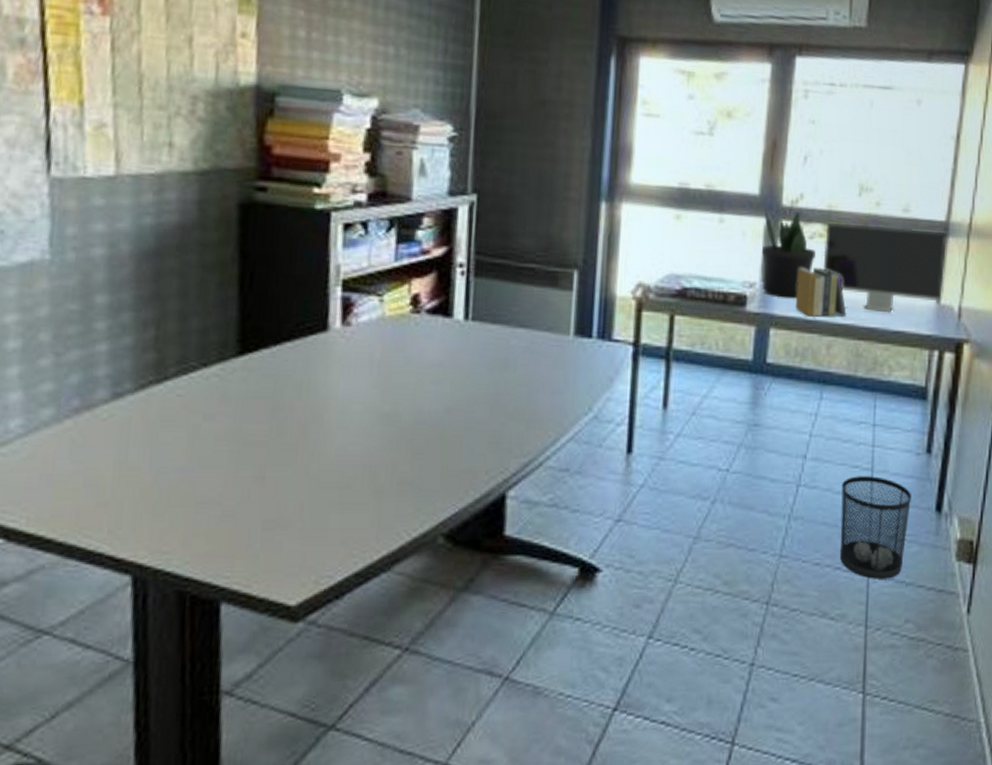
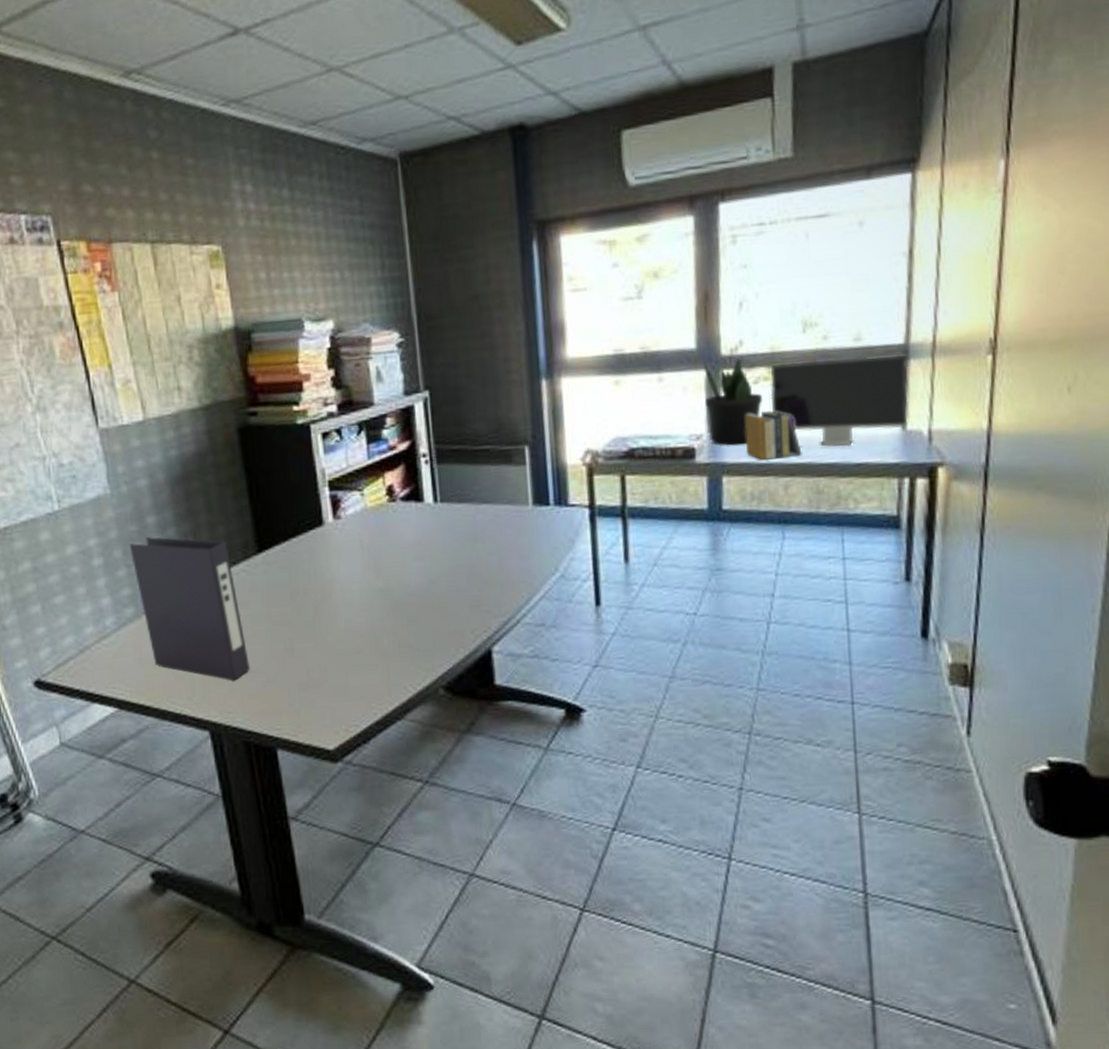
binder: none [63,320,203,511] -> present [130,537,250,680]
waste bin: present [839,476,912,579] -> none [814,608,894,707]

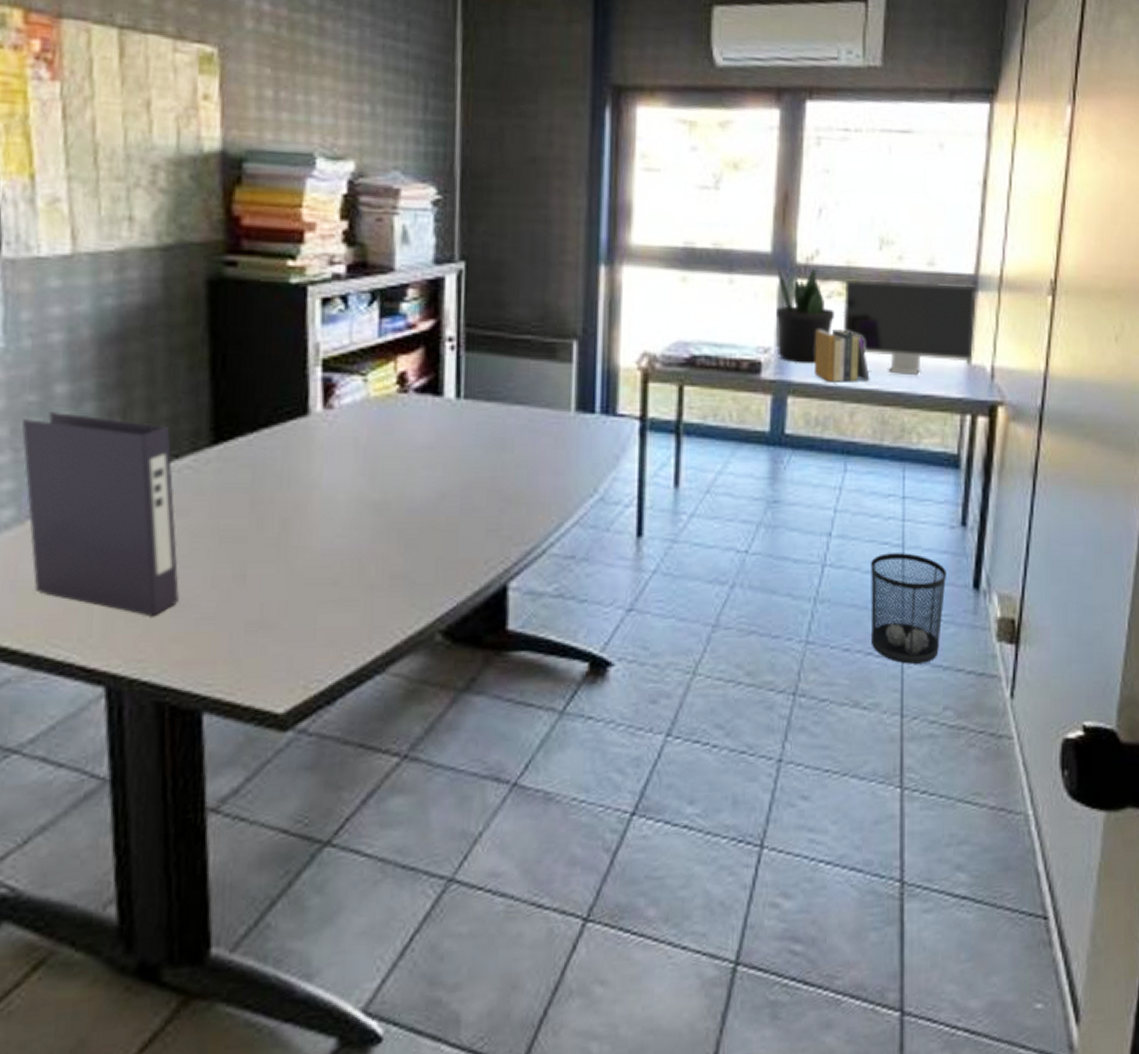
waste bin: none [814,608,894,707] -> present [870,553,948,664]

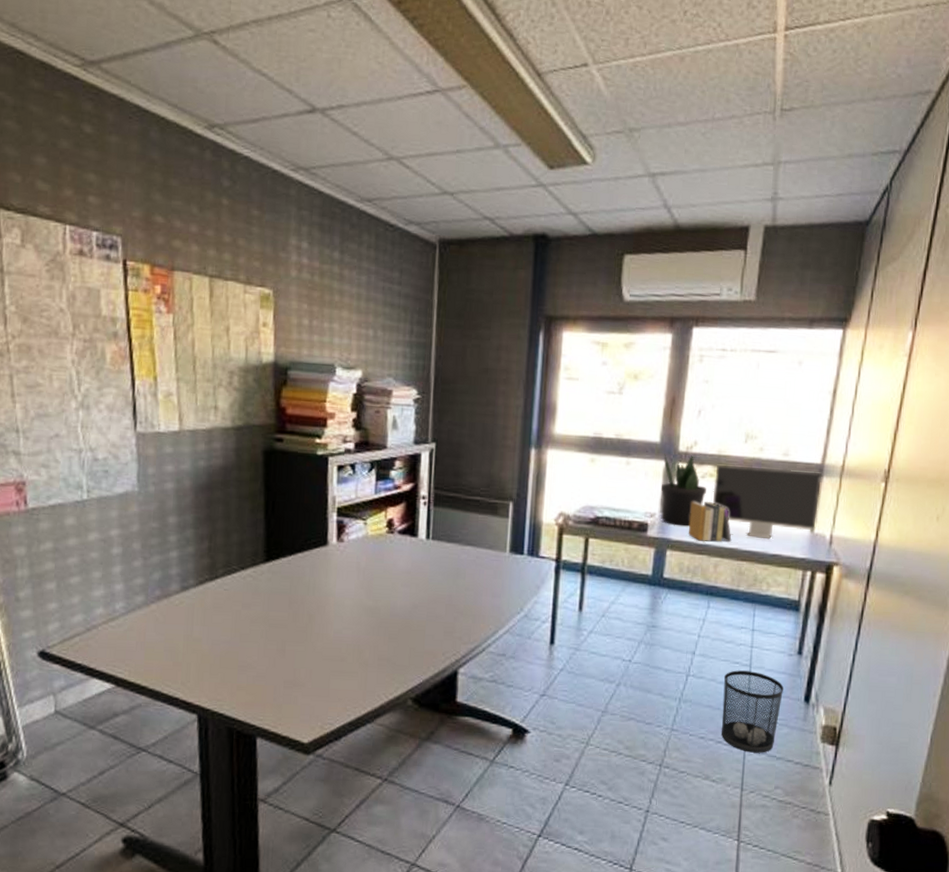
binder: present [22,412,179,616] -> none [149,535,243,672]

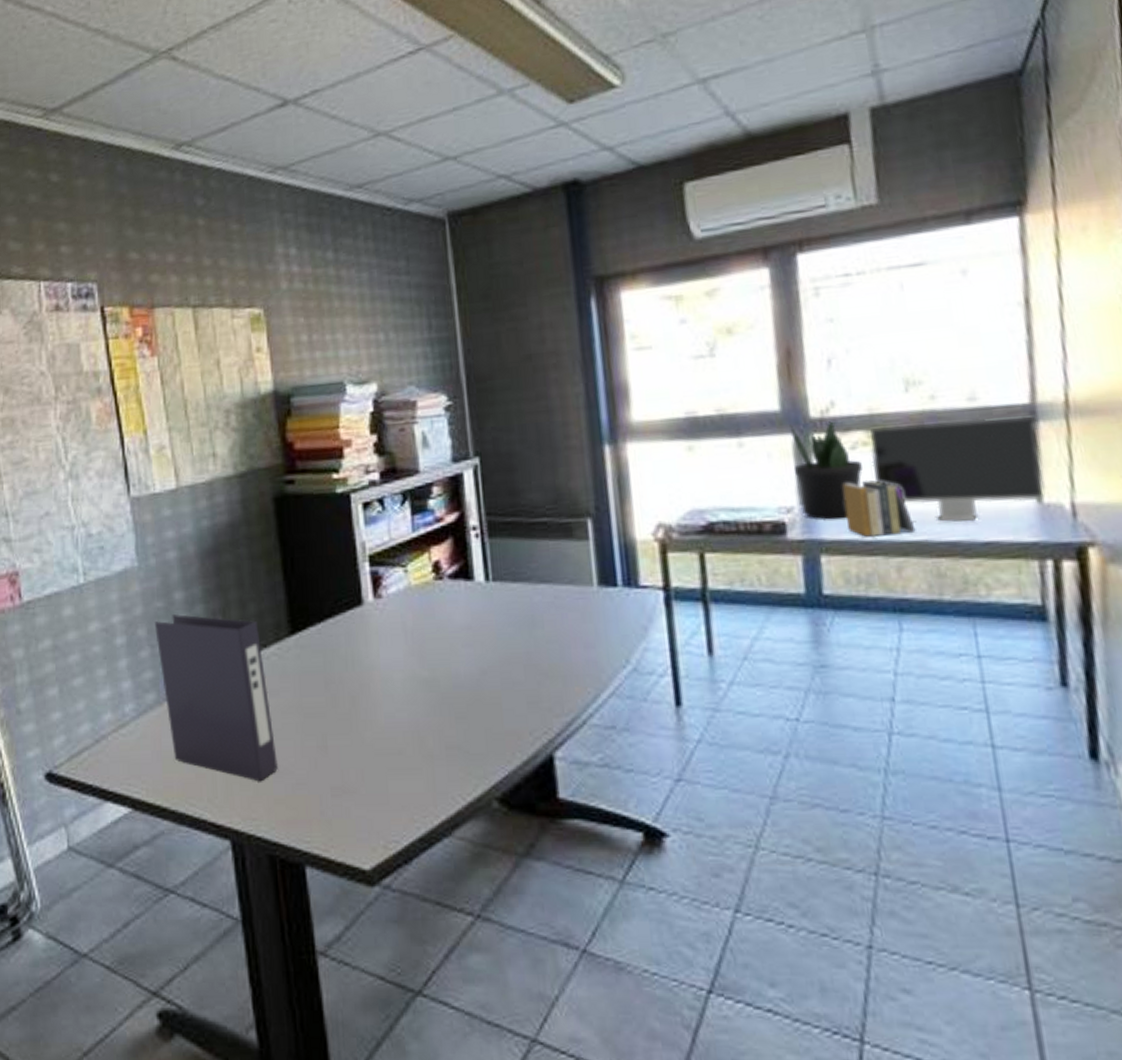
binder: none [149,535,243,672] -> present [155,614,278,781]
waste bin: present [721,670,784,753] -> none [947,718,1055,846]

